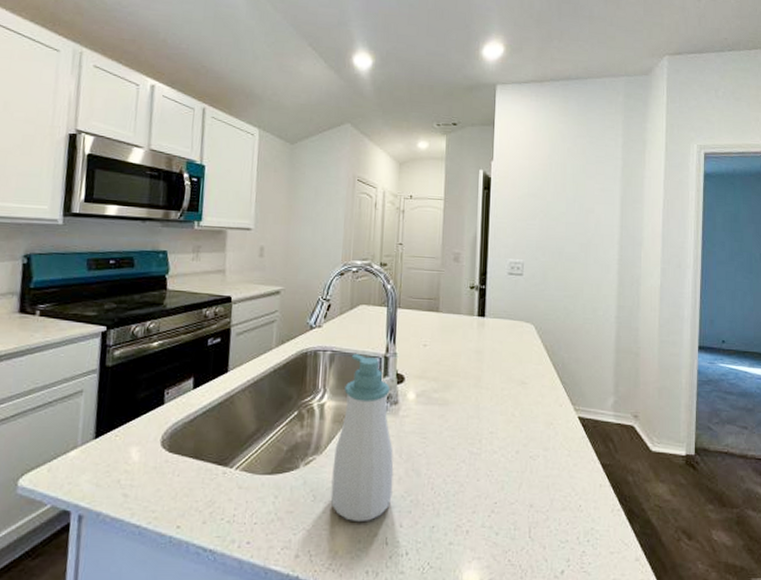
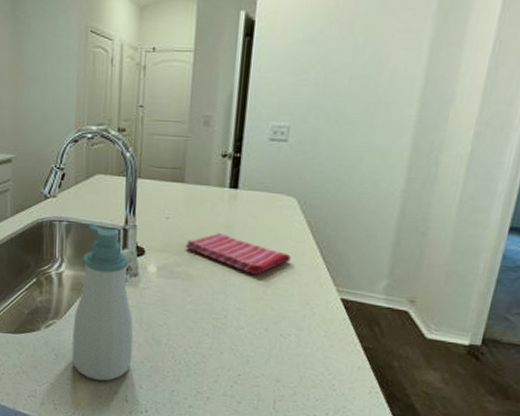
dish towel: none [441,358,533,399] -> present [185,233,291,276]

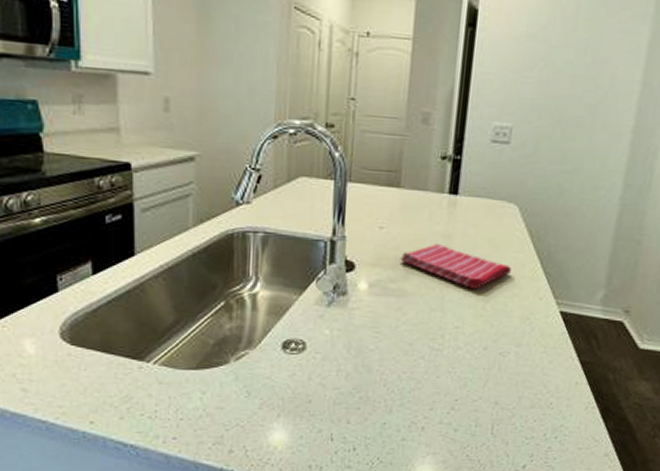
soap bottle: present [72,225,133,381] -> none [267,236,341,419]

